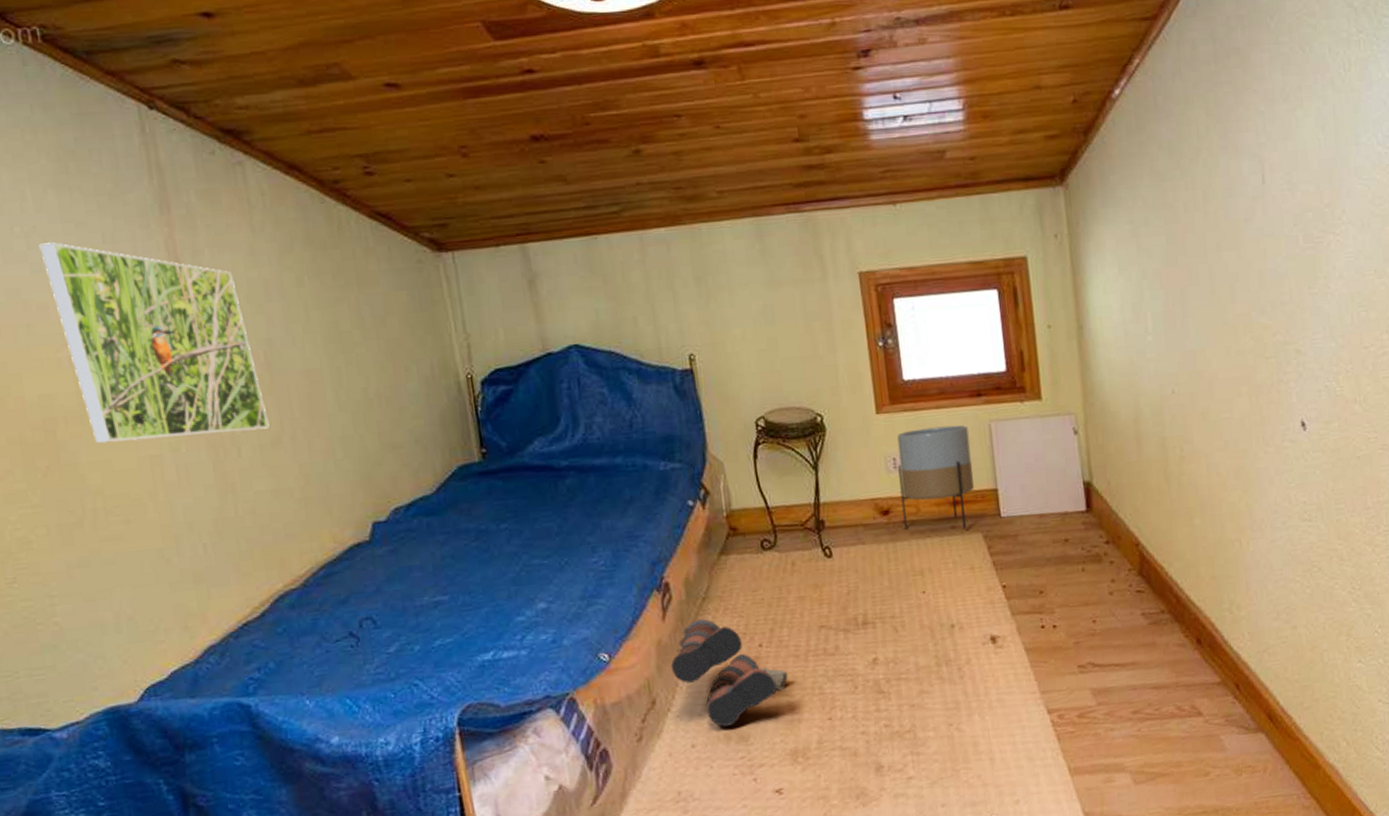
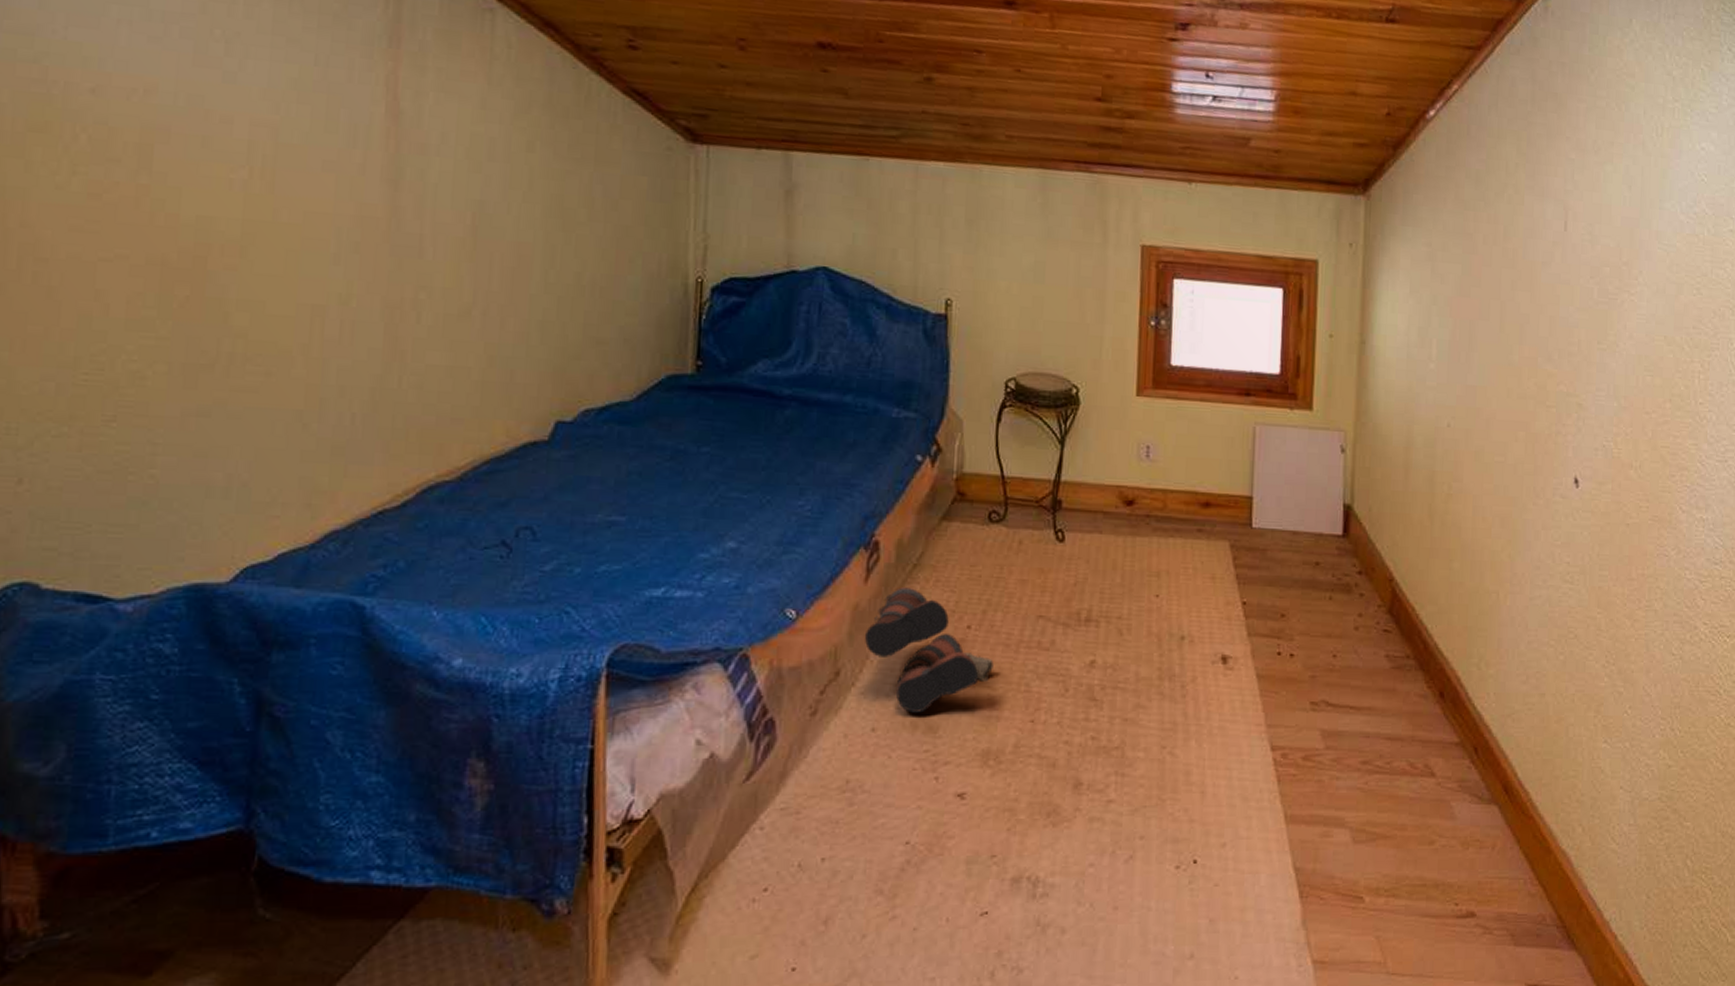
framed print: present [39,242,270,444] -> none [239,52,461,298]
planter: present [897,425,975,530] -> none [1147,419,1232,535]

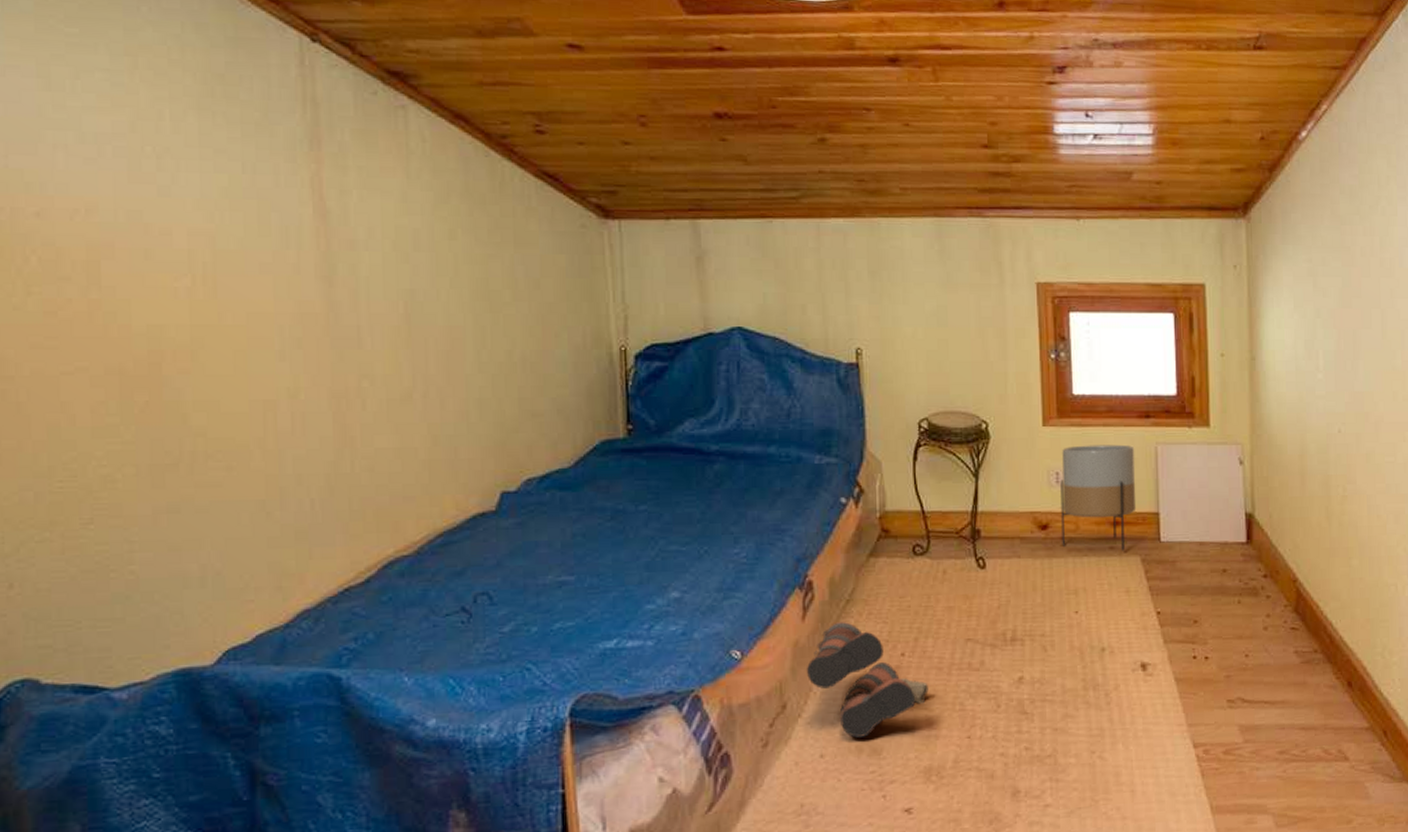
planter: none [1147,419,1232,535] -> present [1060,444,1137,551]

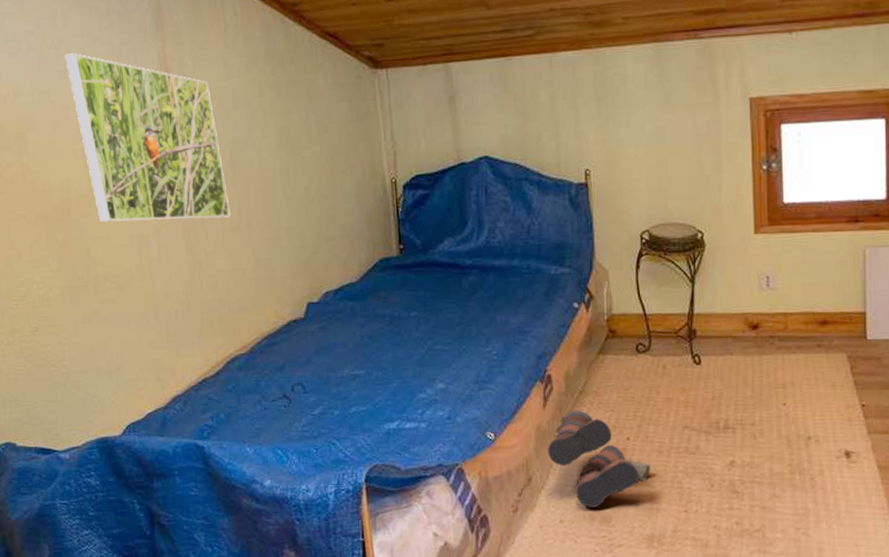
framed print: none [171,166,401,384] -> present [65,53,231,223]
planter: present [1060,444,1137,551] -> none [771,248,844,348]

